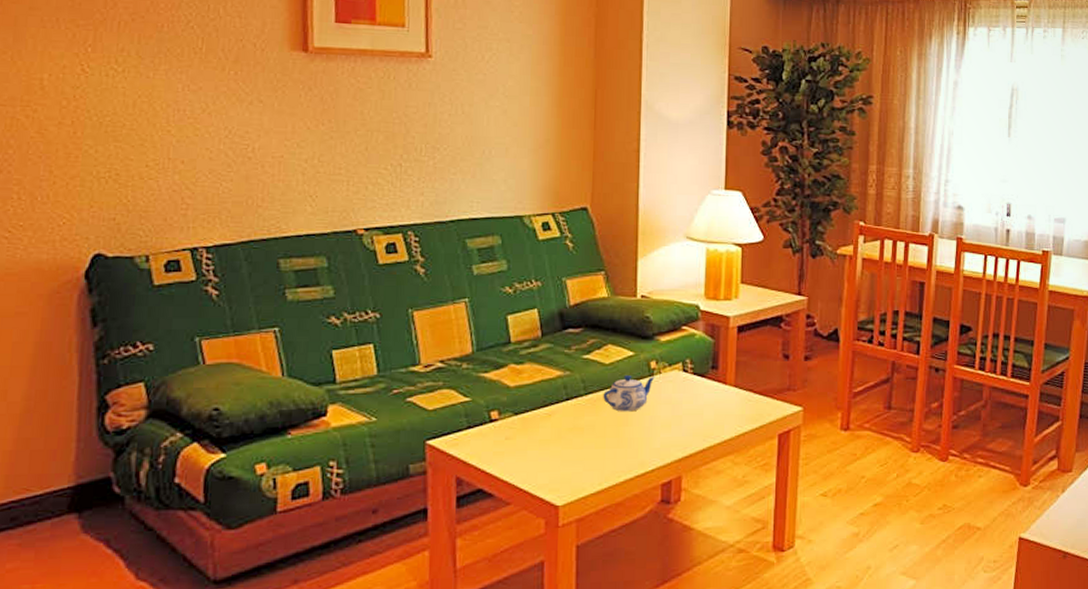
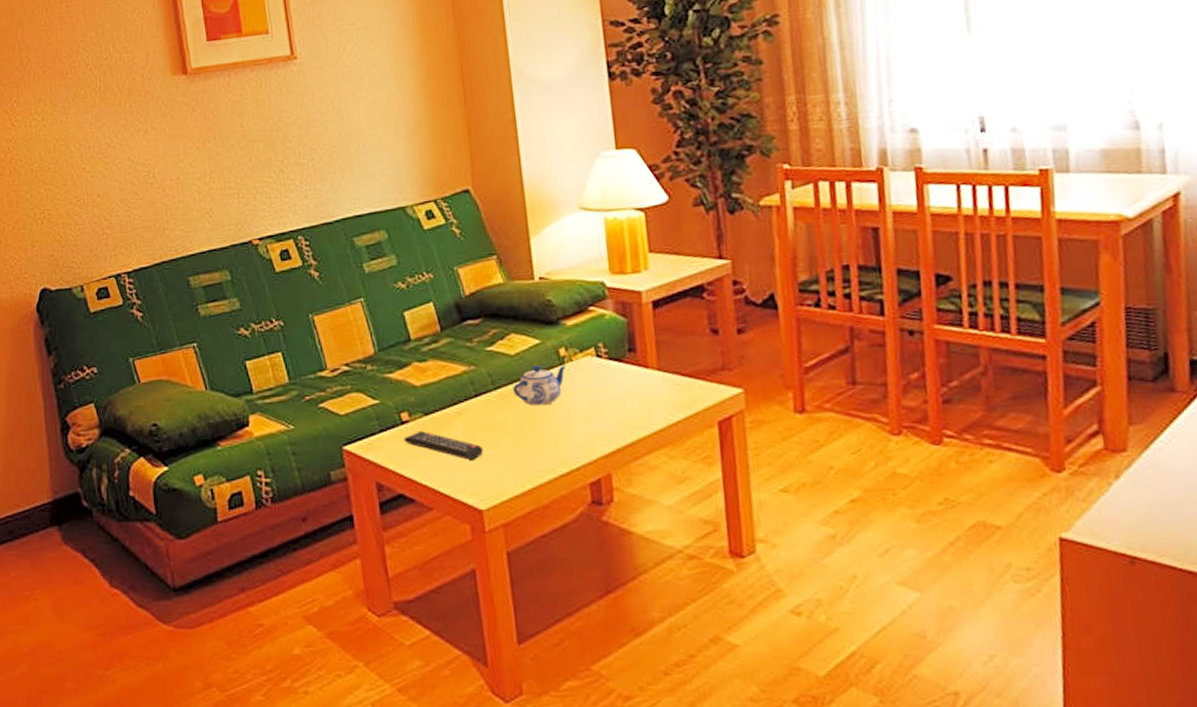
remote control: none [491,429,567,459] -> present [404,430,483,460]

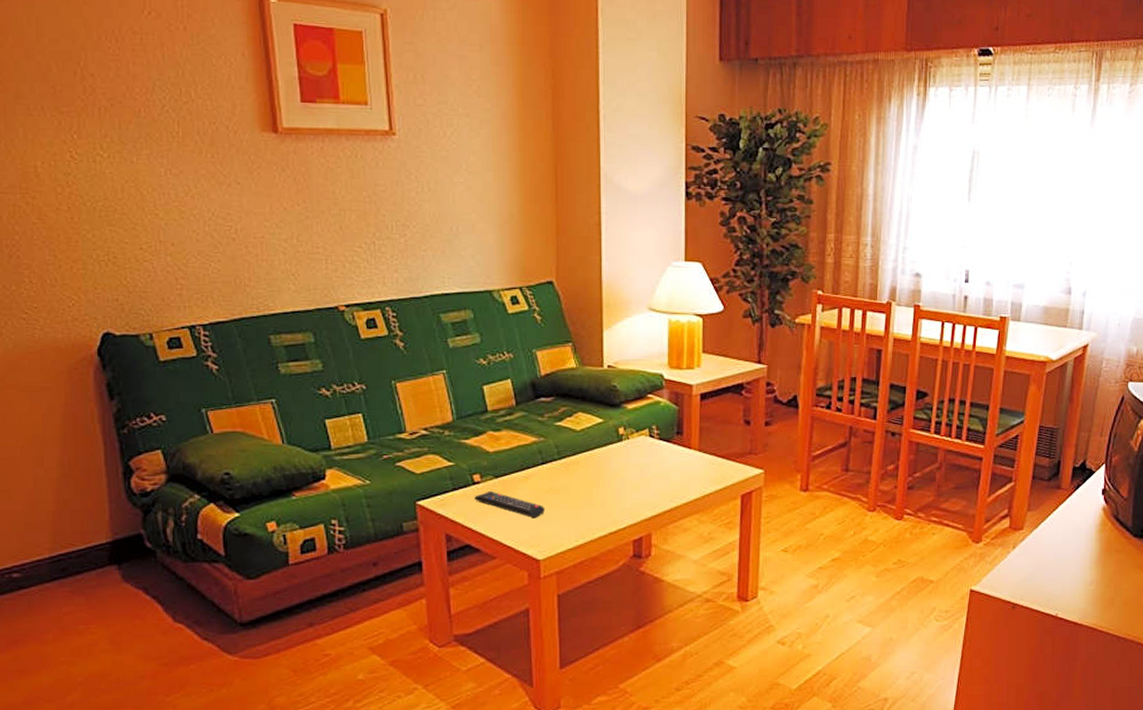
teapot: present [513,365,567,406] -> none [576,441,624,475]

